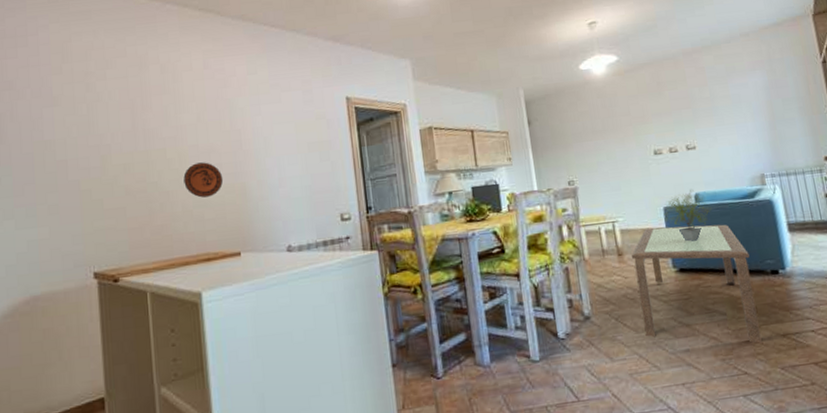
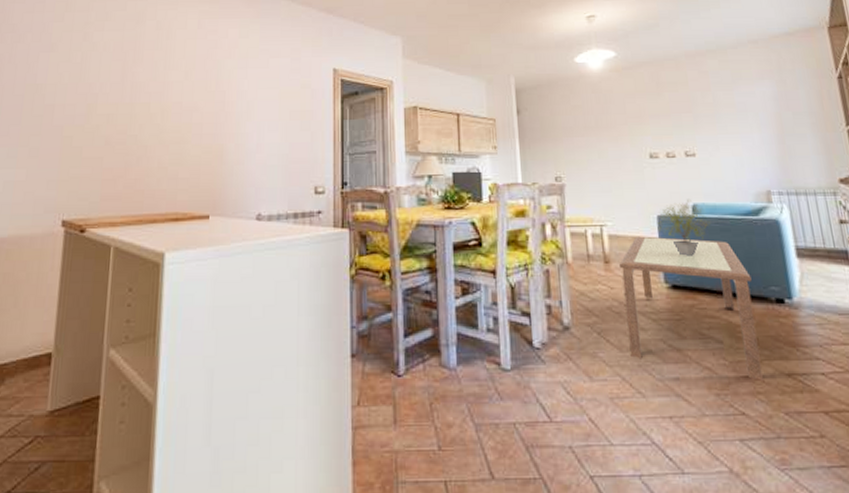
decorative plate: present [183,162,224,198] -> none [163,120,202,155]

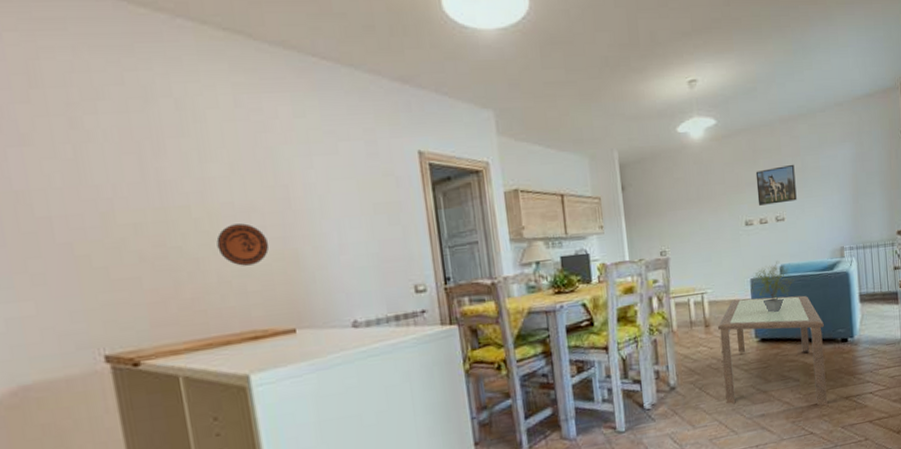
decorative plate: none [163,120,202,155] -> present [216,223,269,266]
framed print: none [660,98,709,139] -> present [755,164,797,206]

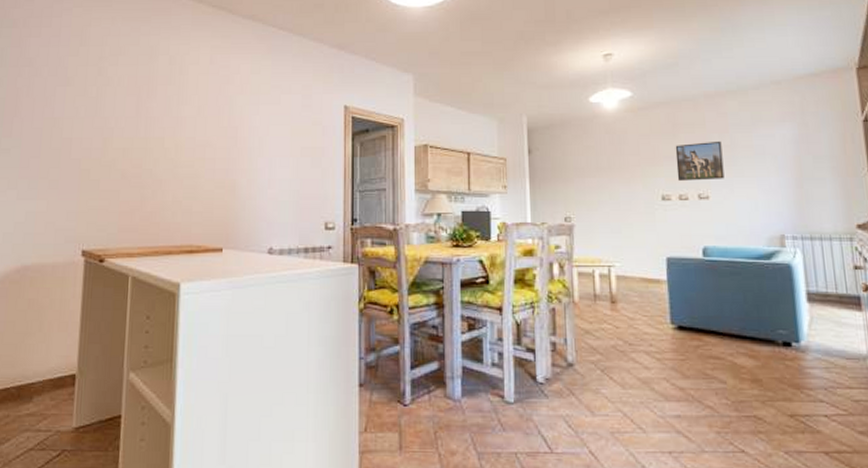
decorative plate: present [216,223,269,266] -> none [177,155,215,190]
coffee table: present [717,295,828,406] -> none [625,277,765,420]
potted plant: present [750,261,794,313] -> none [666,241,720,298]

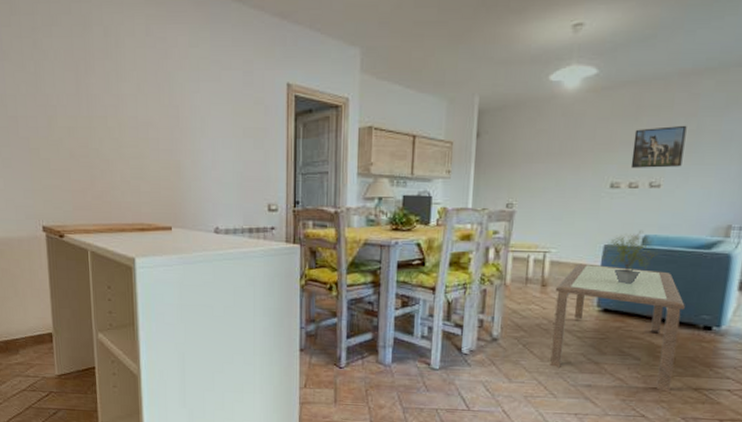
coffee table: none [625,277,765,420] -> present [550,263,685,392]
potted plant: none [666,241,720,298] -> present [602,230,658,284]

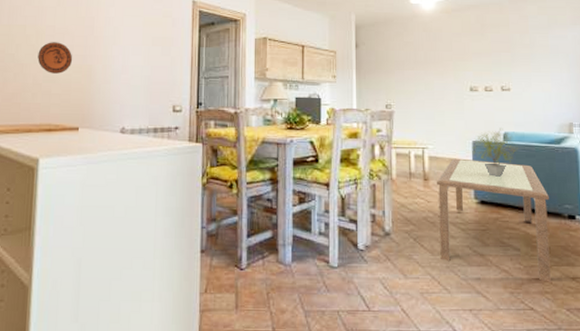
decorative plate: none [123,135,160,170] -> present [37,42,73,74]
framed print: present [630,125,687,168] -> none [482,40,524,75]

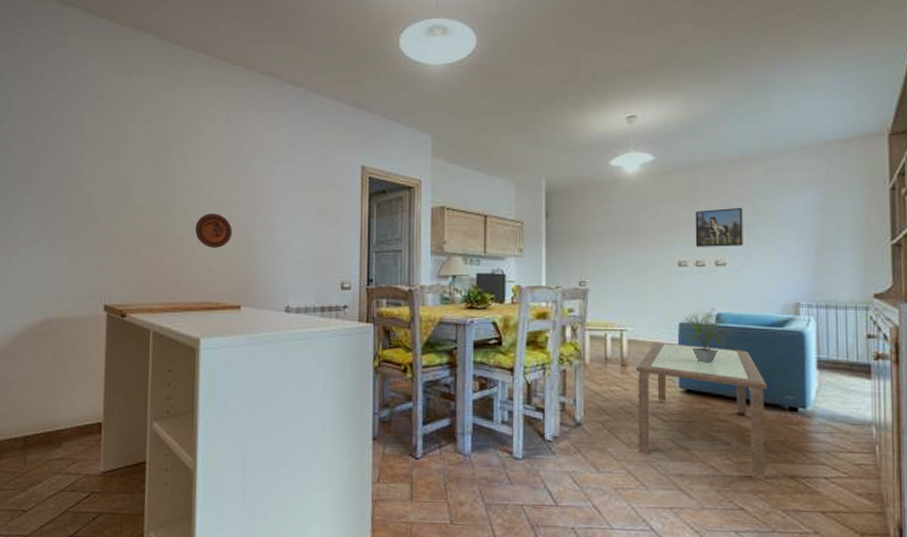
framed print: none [482,40,524,75] -> present [695,207,743,247]

